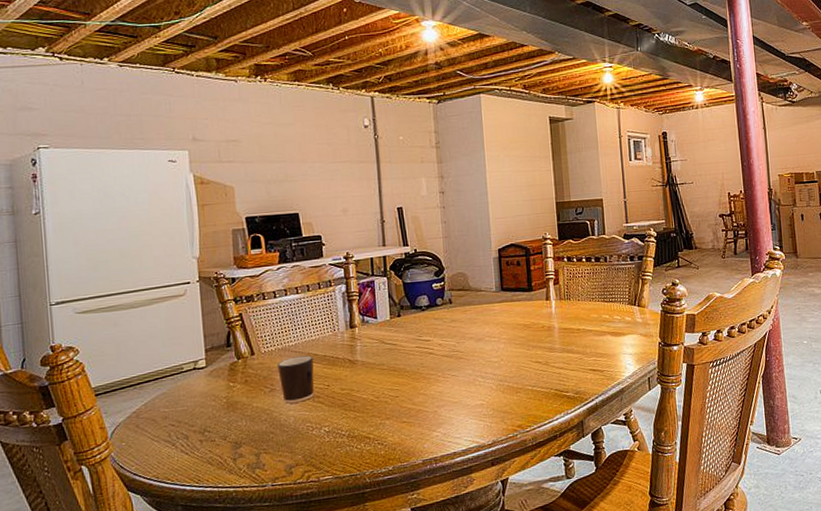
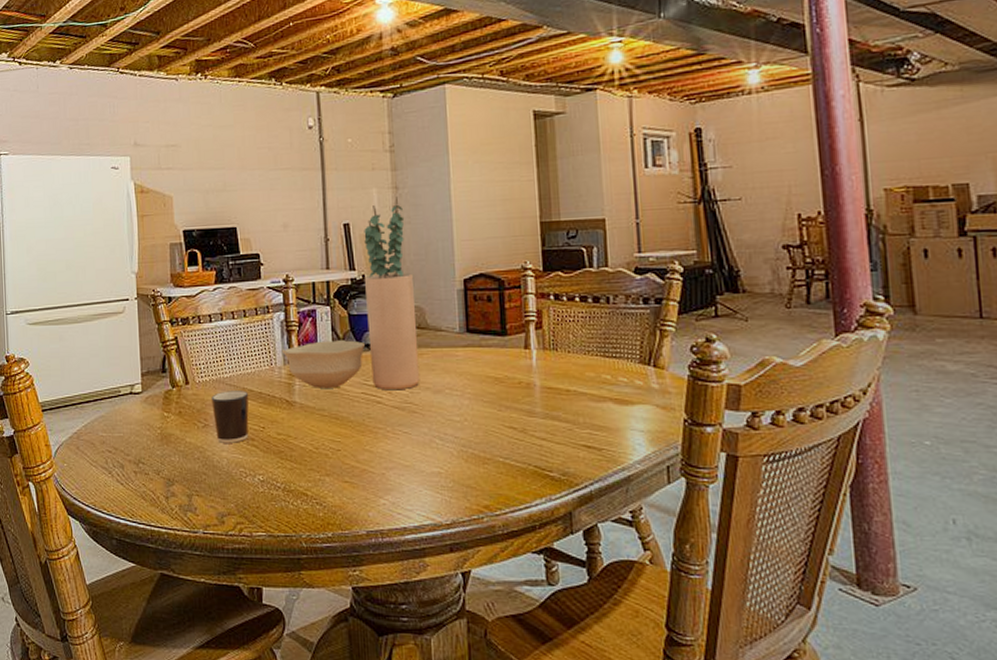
bowl: none [343,304,419,347] -> present [281,340,366,390]
vase: none [415,184,465,343] -> present [364,197,420,391]

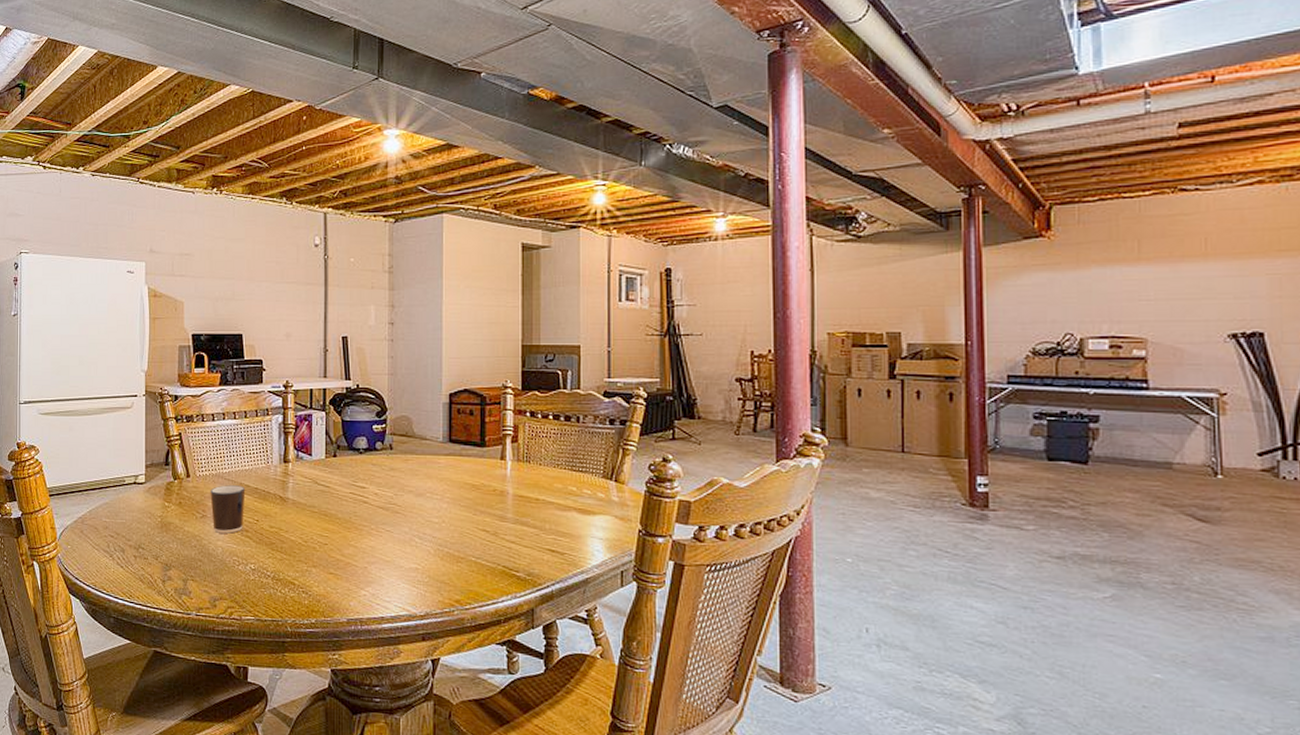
bowl: present [281,340,366,390] -> none [278,443,356,488]
vase: present [364,197,420,391] -> none [359,314,404,492]

